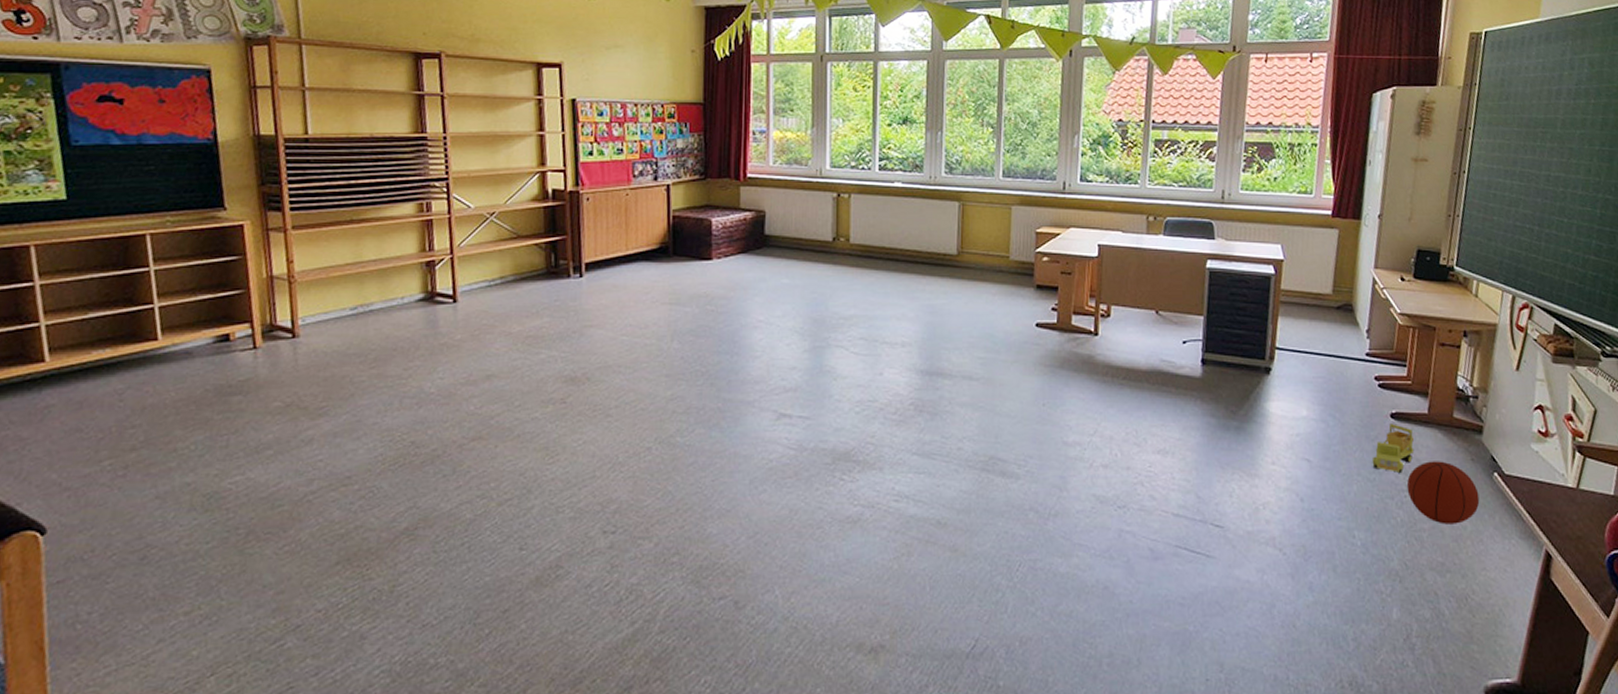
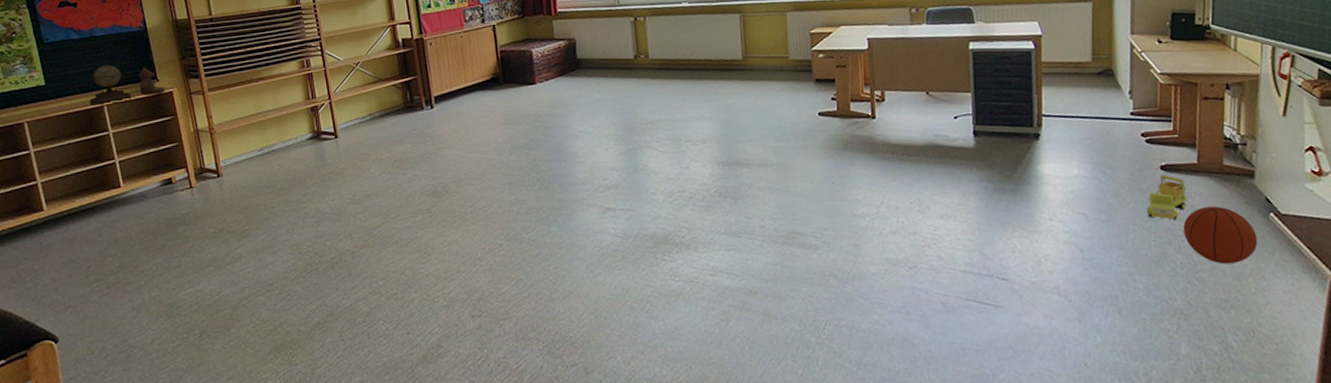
globe: none [126,182,187,232] -> present [89,64,132,106]
stuffed bear: none [198,190,235,228] -> present [138,67,166,96]

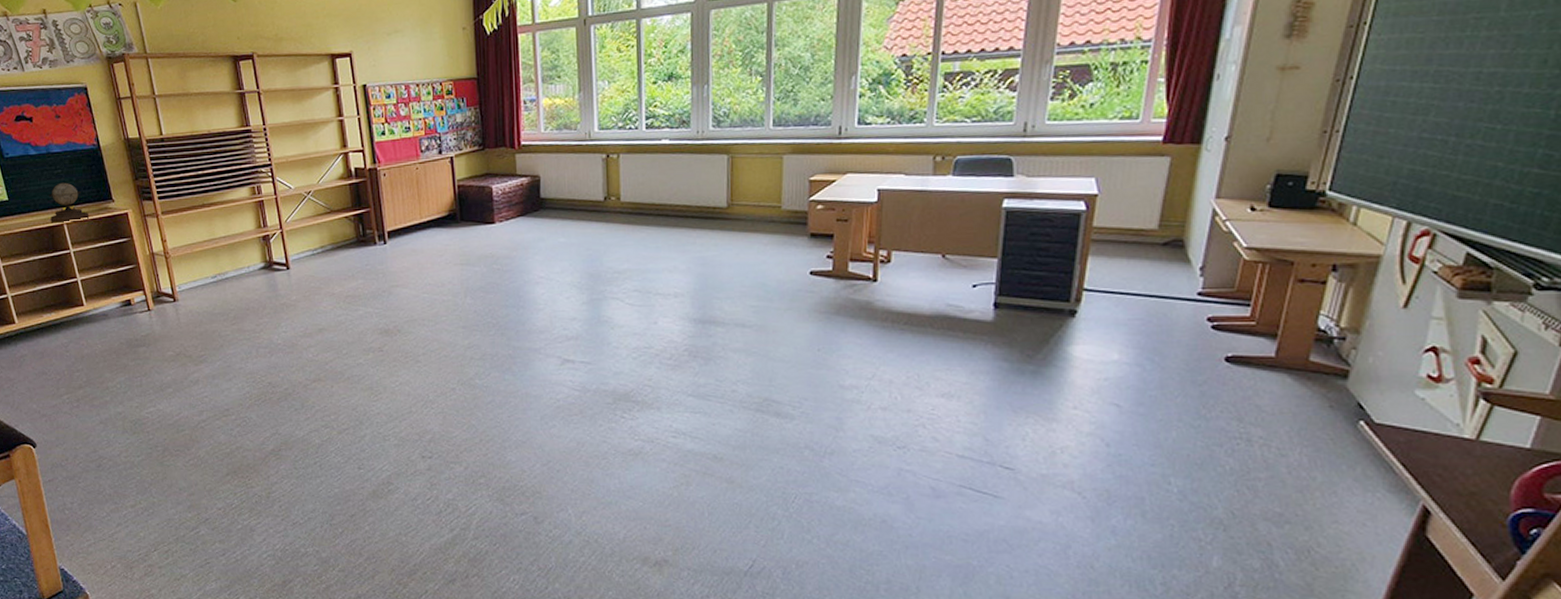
stuffed bear: present [138,67,166,96] -> none [94,186,121,217]
toy truck: present [1146,175,1188,220] -> none [1197,367,1254,419]
basketball: present [1183,206,1258,264] -> none [1240,407,1337,474]

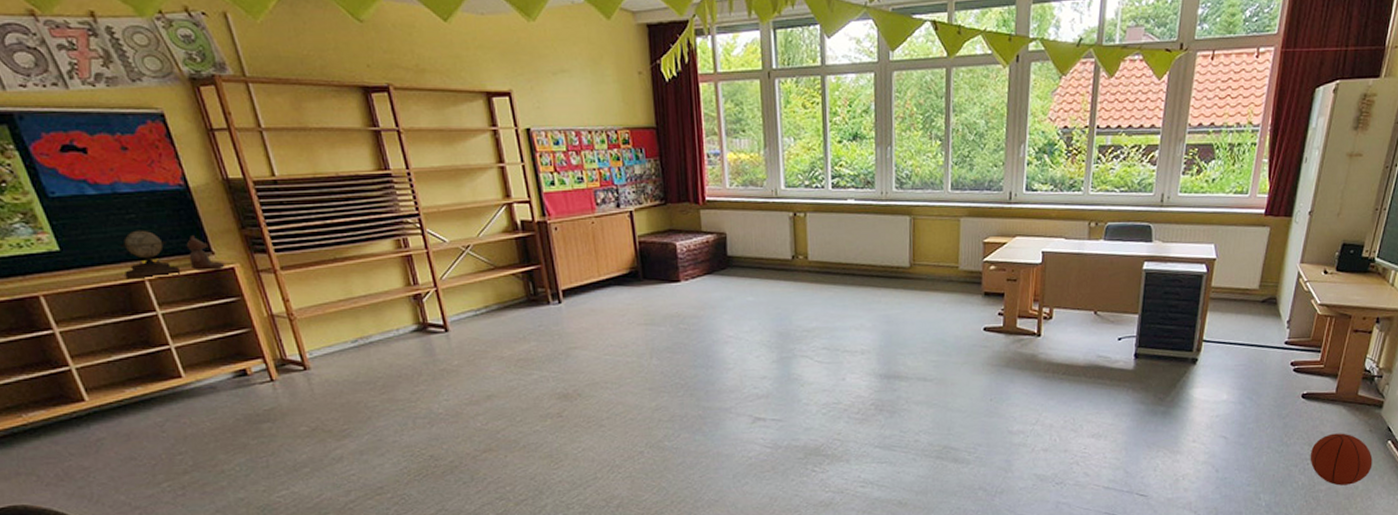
stuffed bear: none [94,186,121,217] -> present [186,236,225,272]
basketball: none [1240,407,1337,474] -> present [1310,433,1373,486]

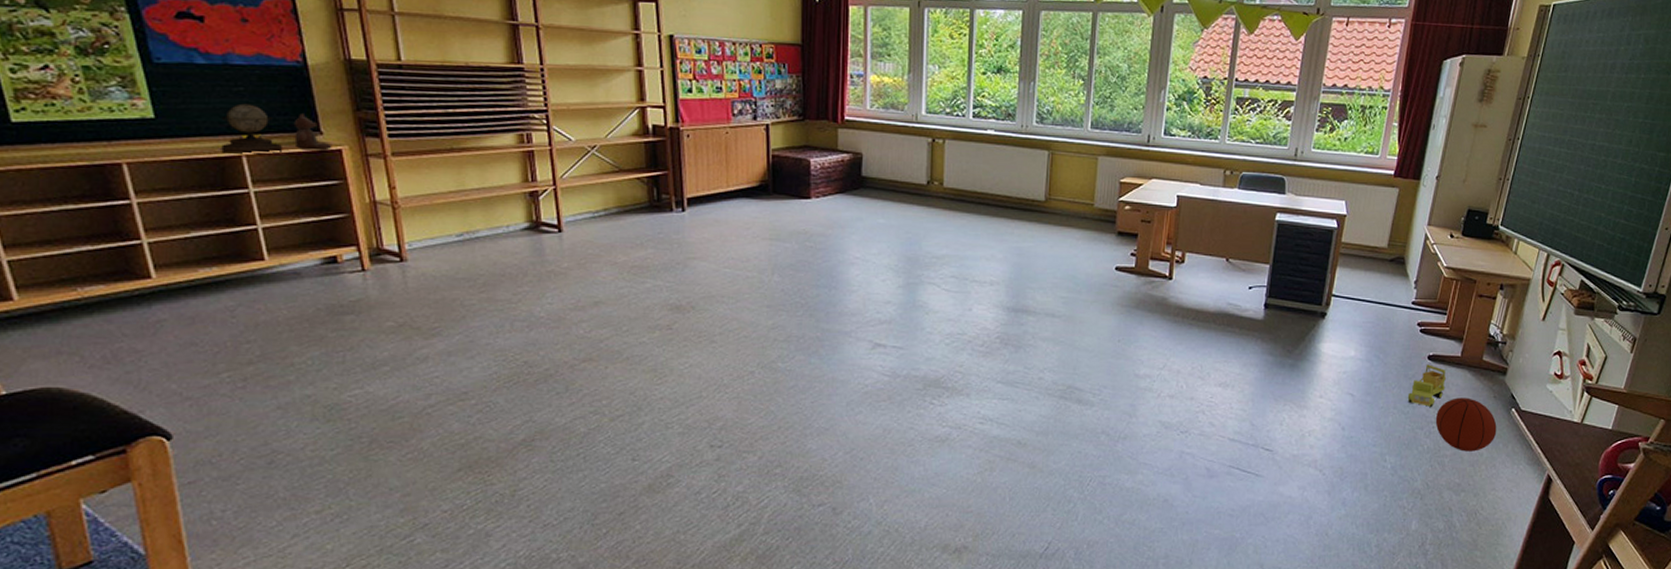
toy truck: none [1281,403,1320,444] -> present [1407,364,1446,407]

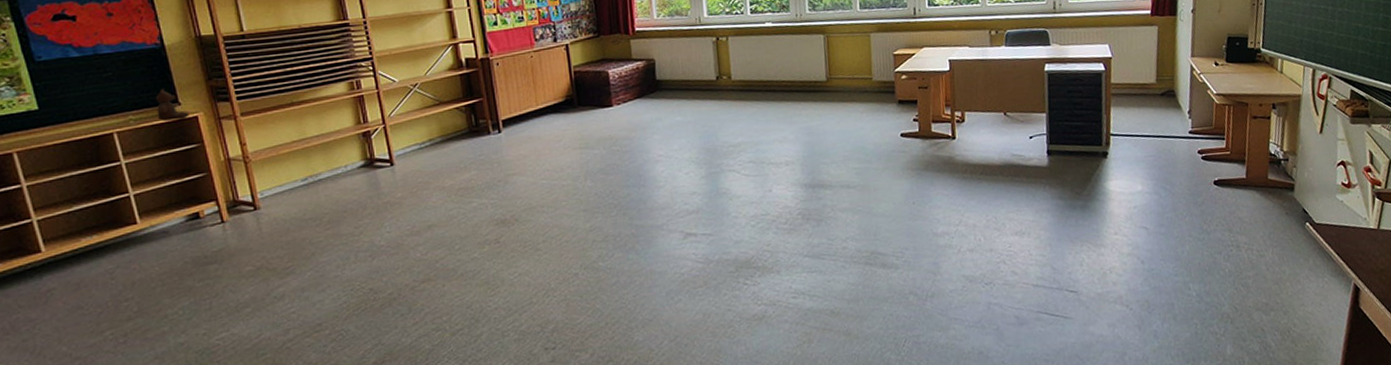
globe: present [221,103,283,155] -> none [94,86,148,133]
toy truck: present [1407,364,1446,407] -> none [1200,189,1237,231]
basketball: present [1435,397,1497,452] -> none [1231,217,1295,271]

